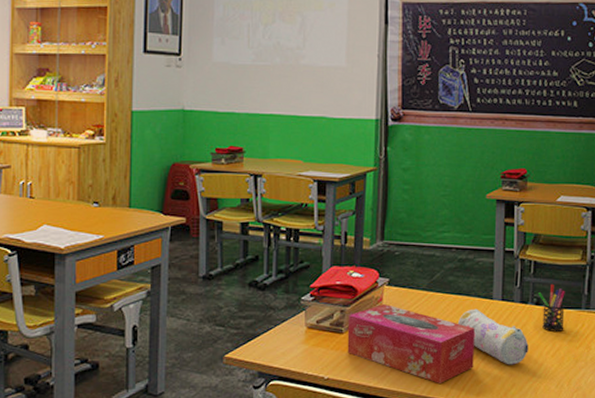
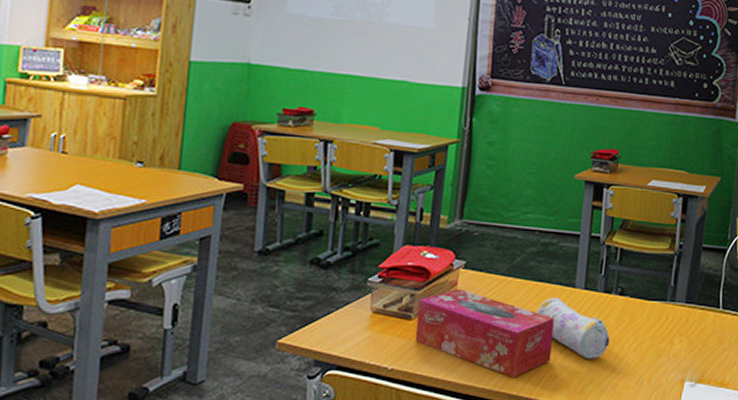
pen holder: present [538,285,565,332] -> none [623,274,651,324]

